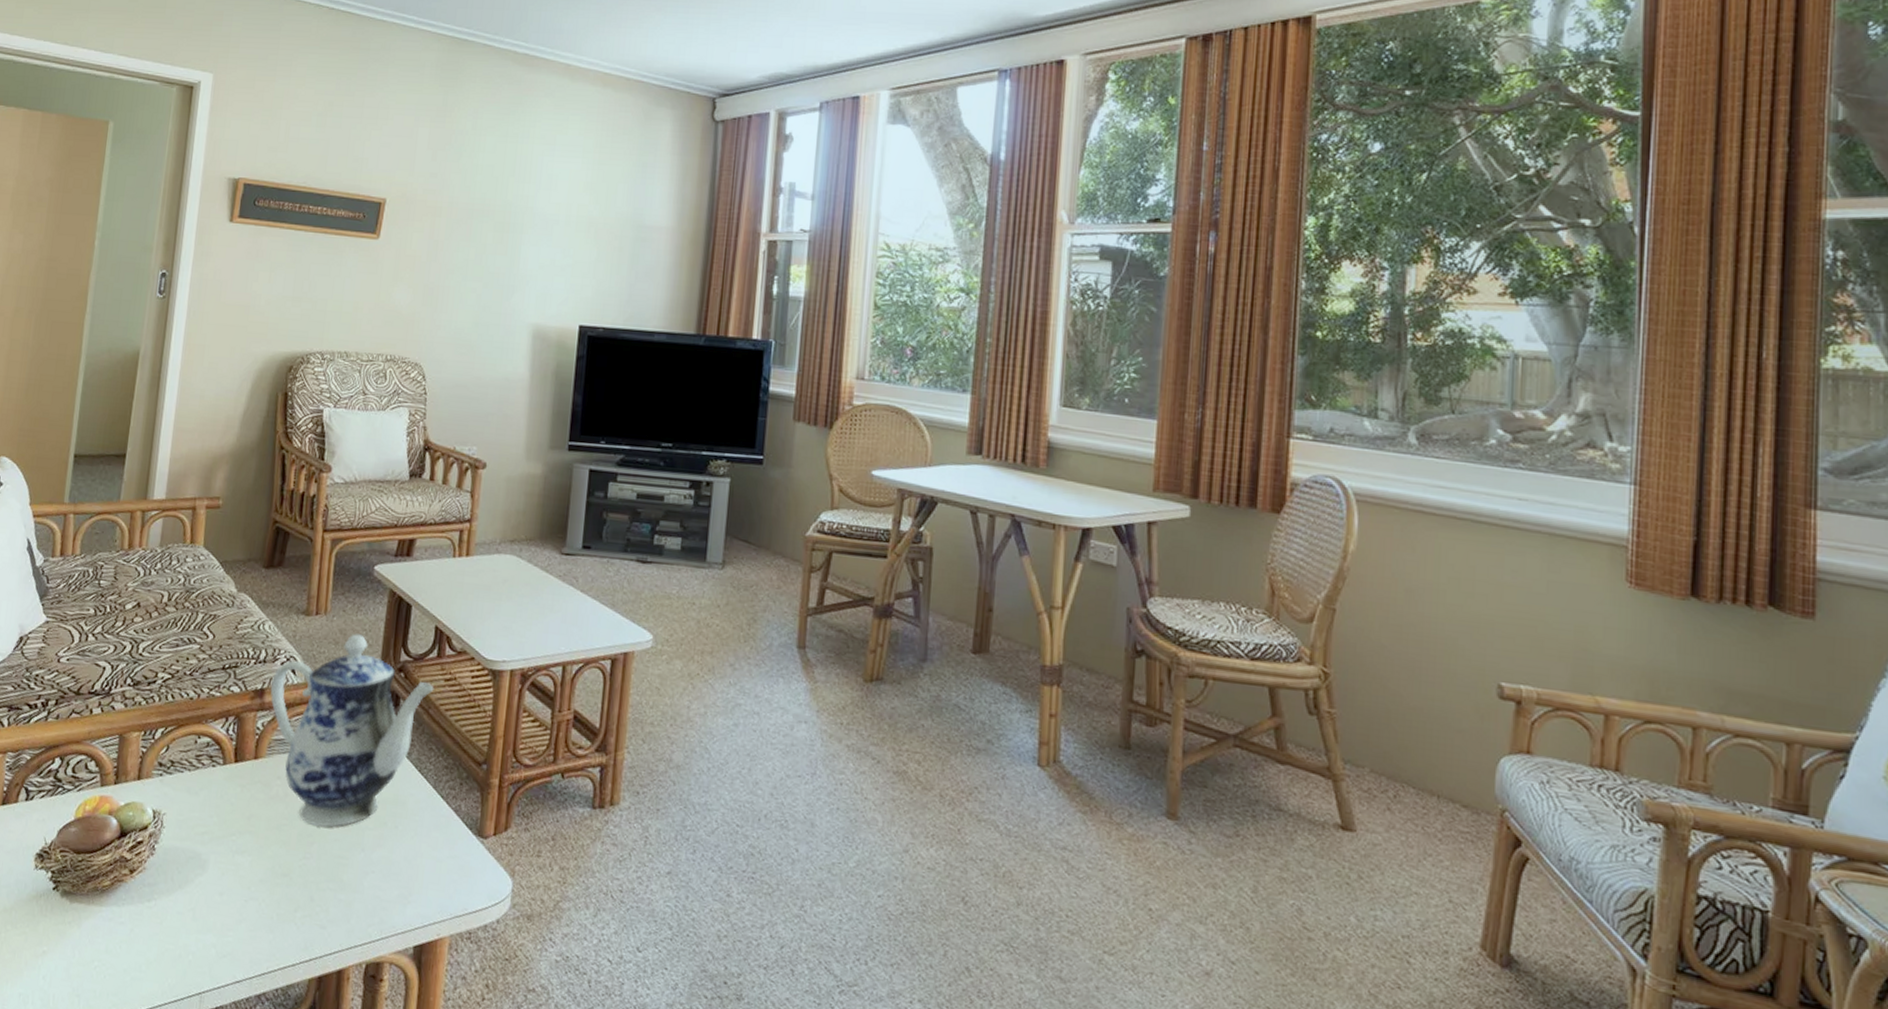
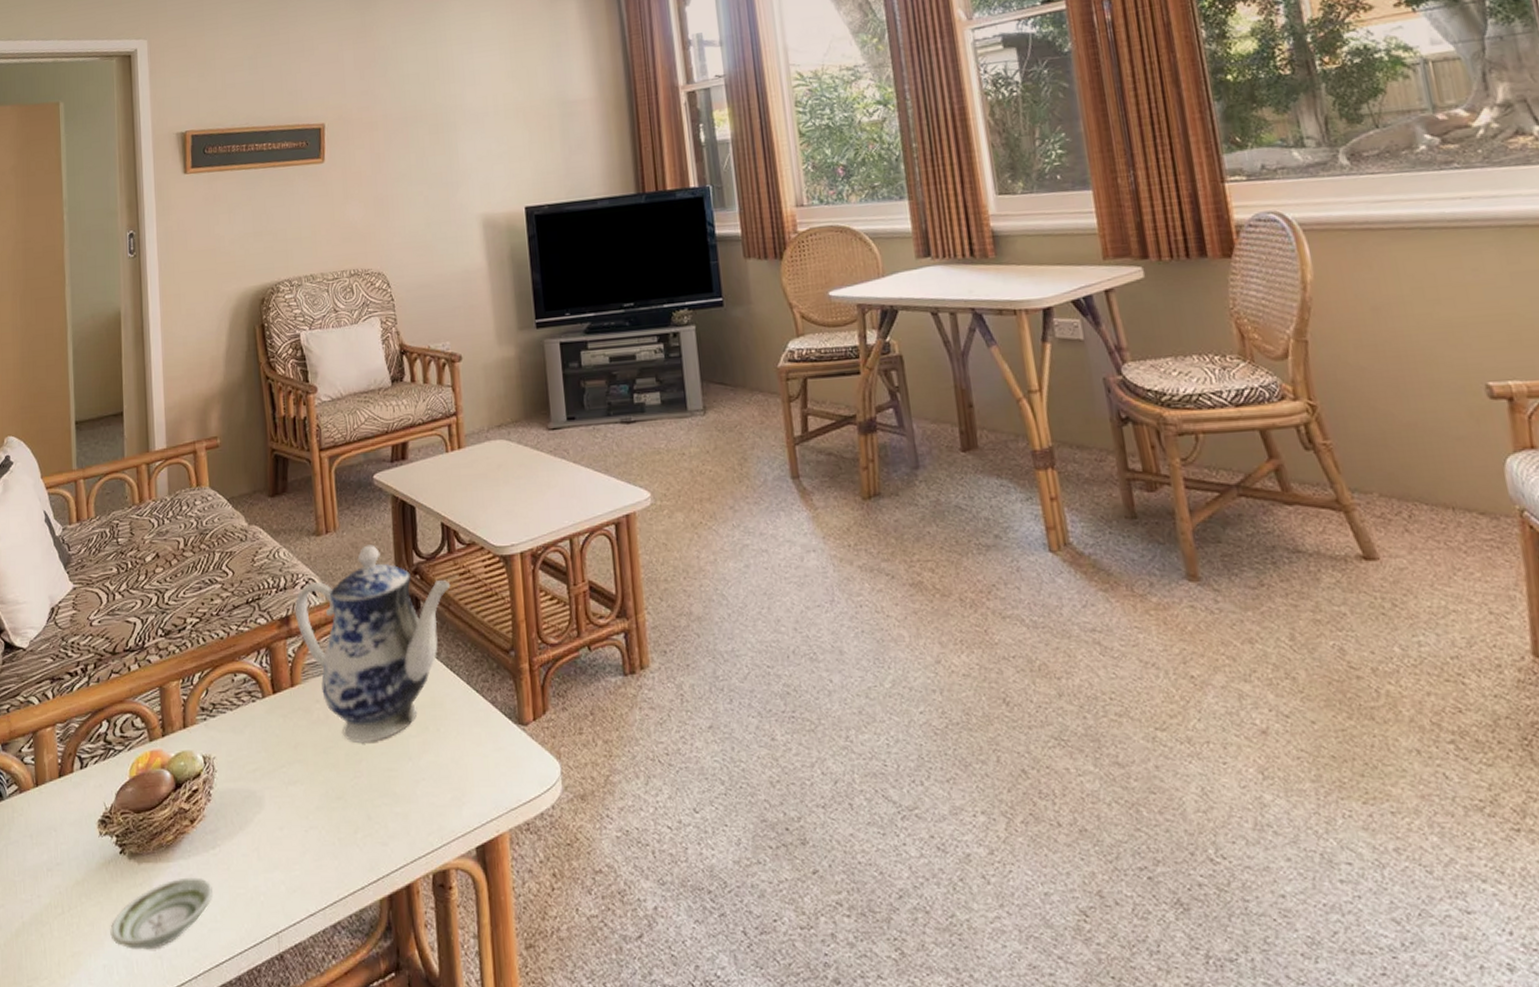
saucer: none [31,924,142,987] -> present [110,877,213,950]

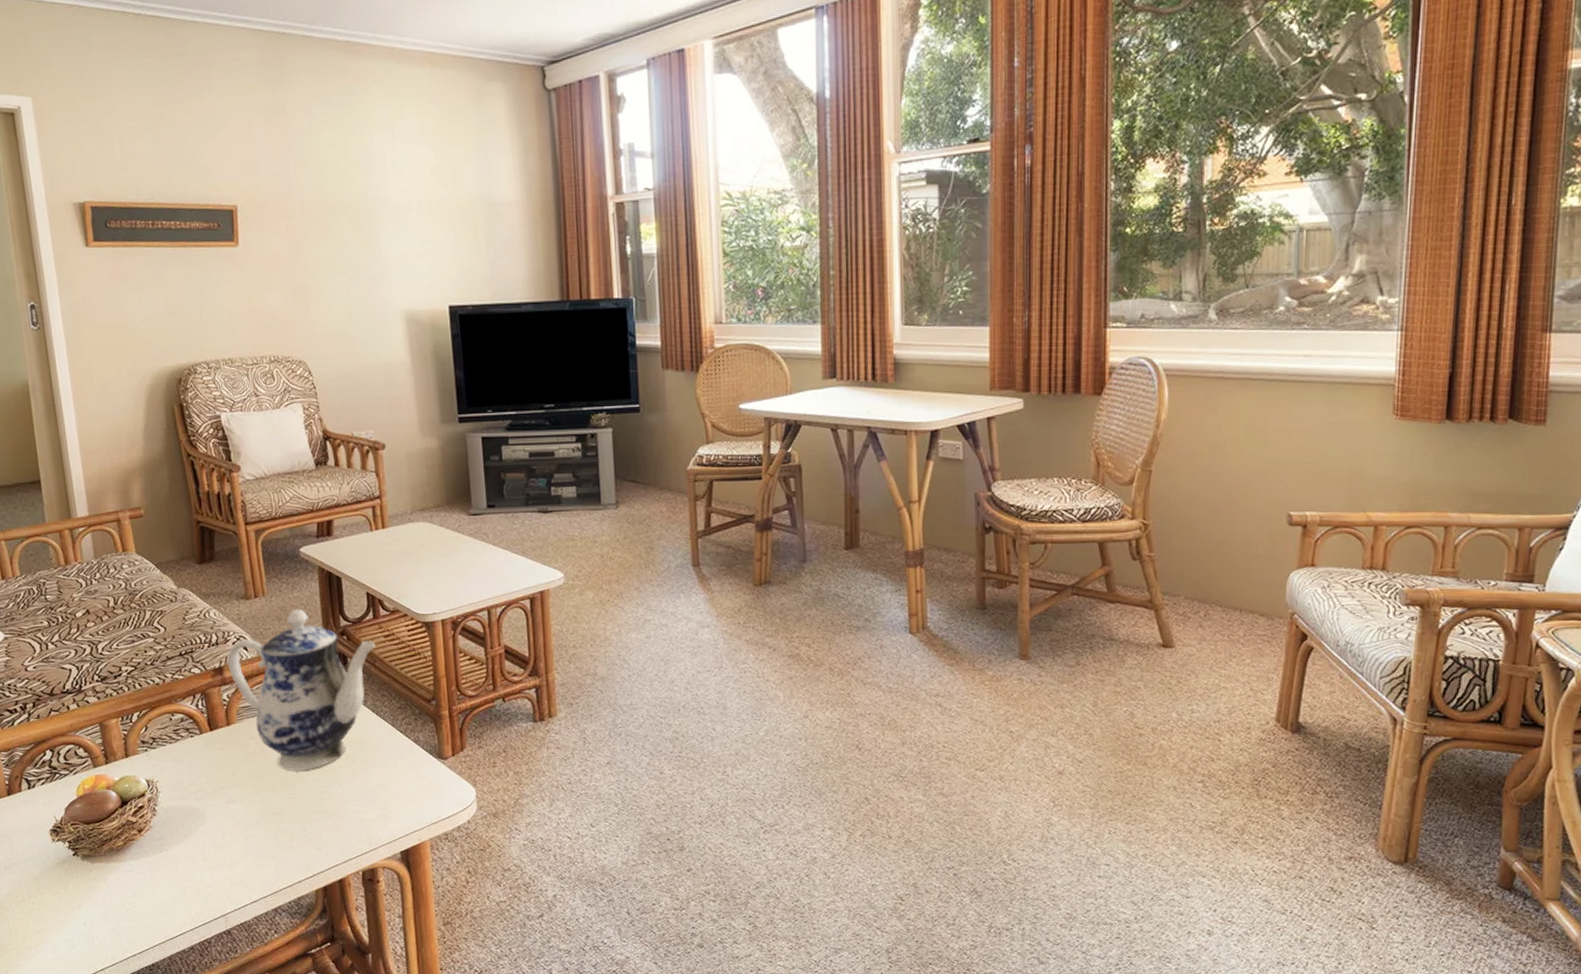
saucer: present [110,877,213,950] -> none [69,874,163,928]

